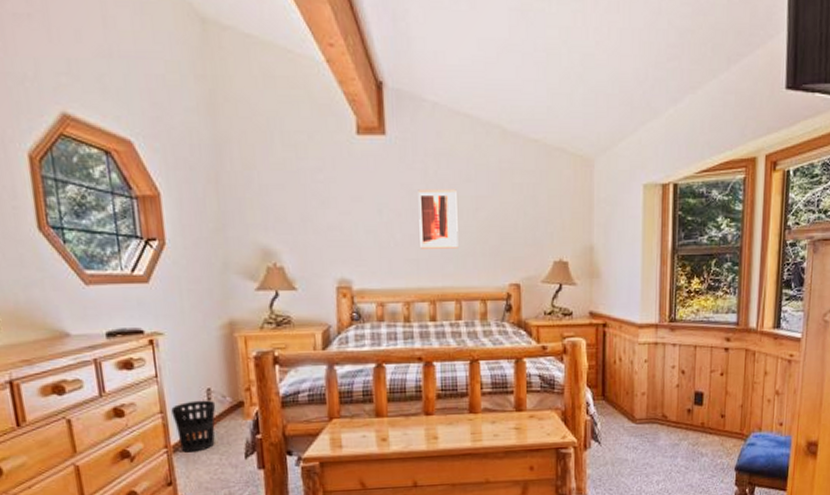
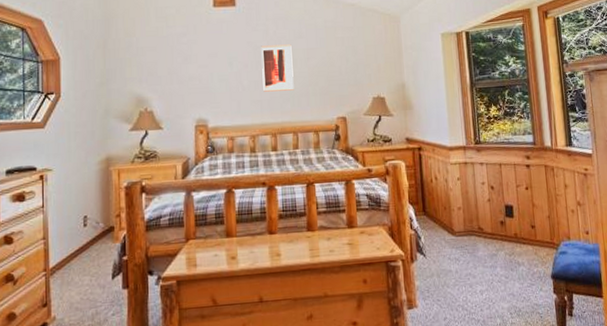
wastebasket: present [171,400,216,453] -> none [53,226,90,275]

